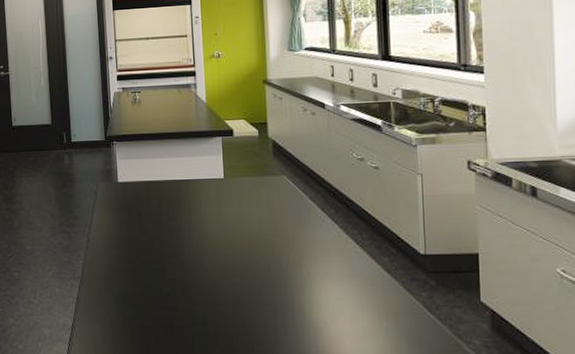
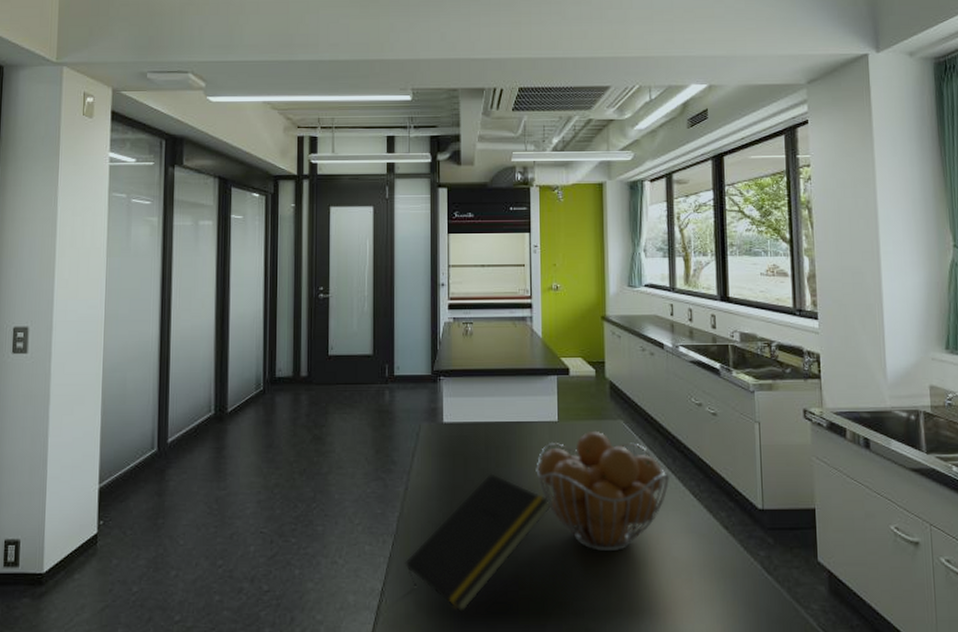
notepad: none [91,226,220,345] -> present [405,473,551,613]
fruit basket: none [206,186,333,293] -> present [537,430,670,552]

